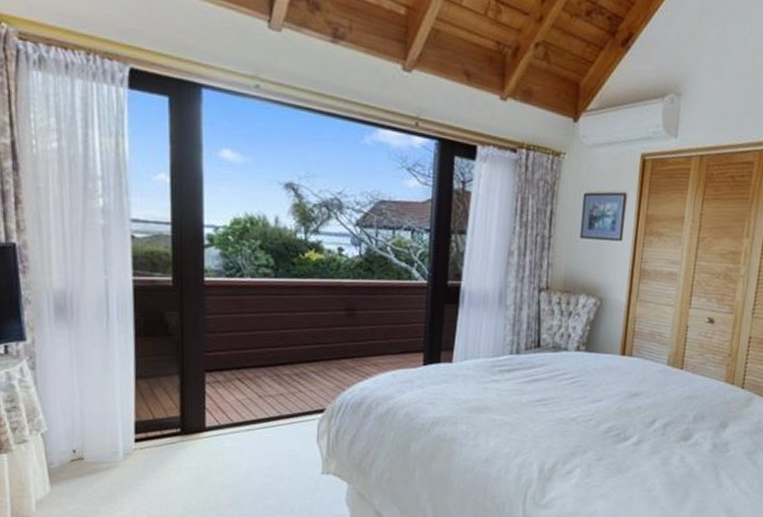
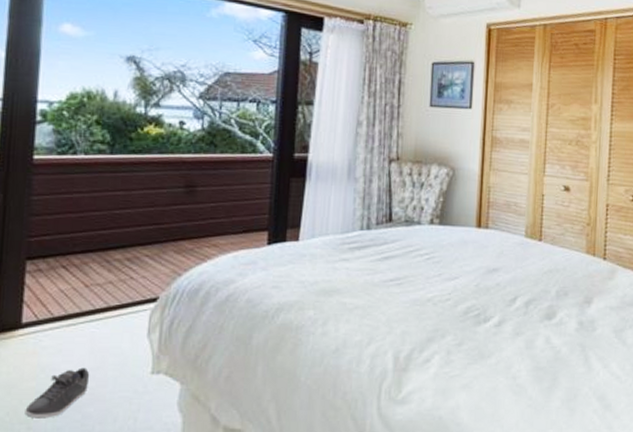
shoe: none [214,466,268,507] -> present [24,367,90,419]

